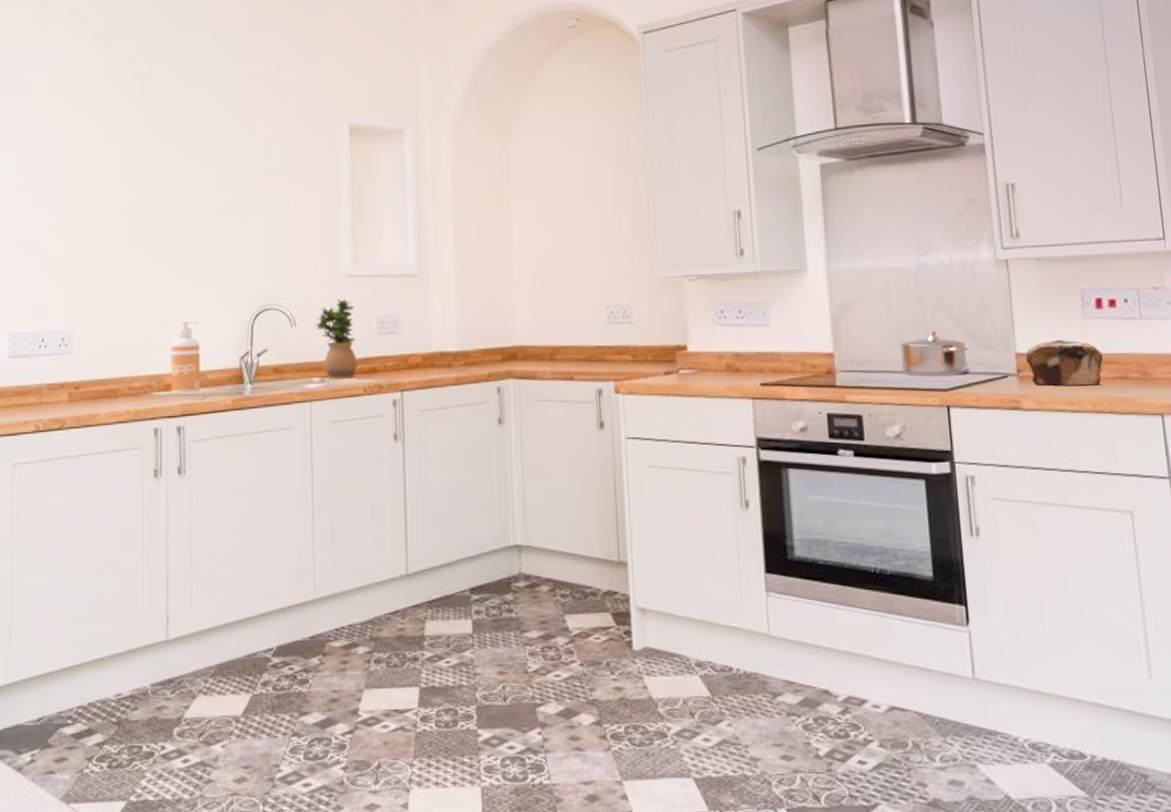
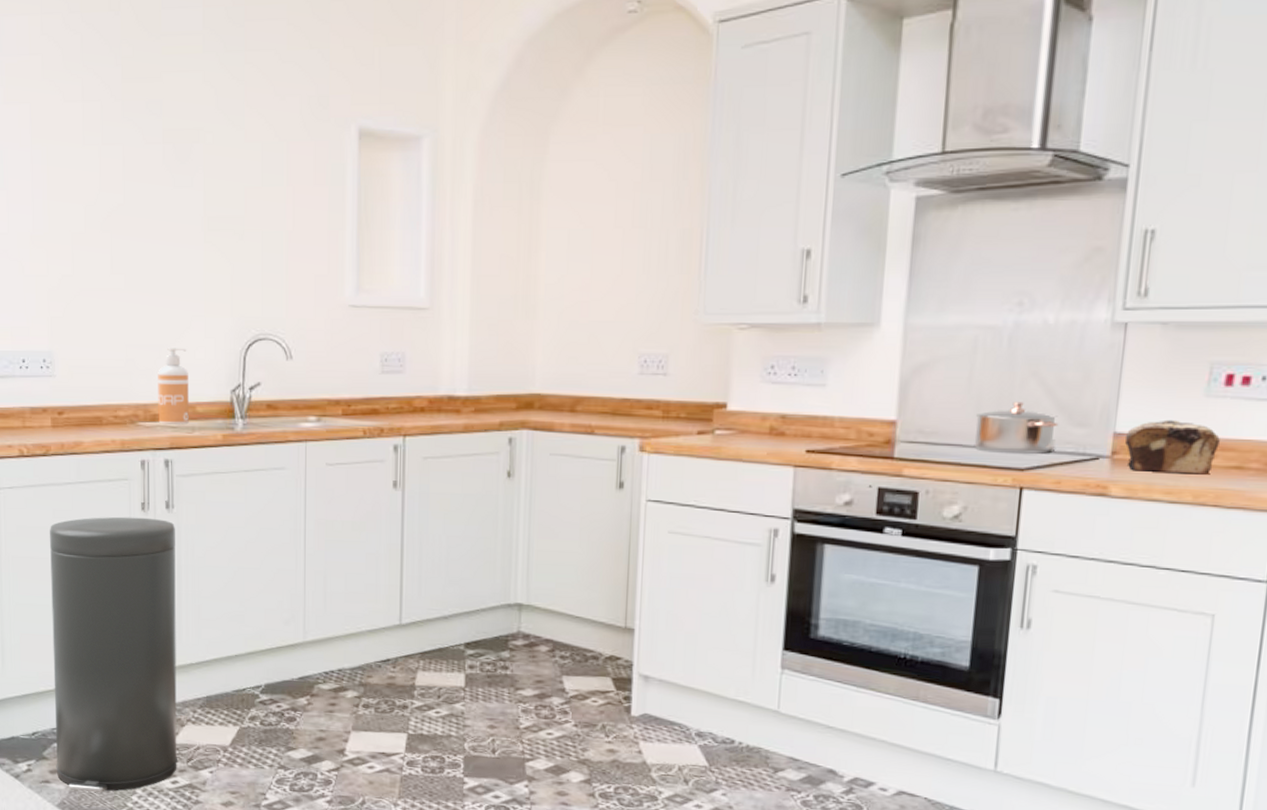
pedal bin: none [61,484,188,779] -> present [50,516,177,792]
potted plant: present [315,298,358,381] -> none [312,331,357,421]

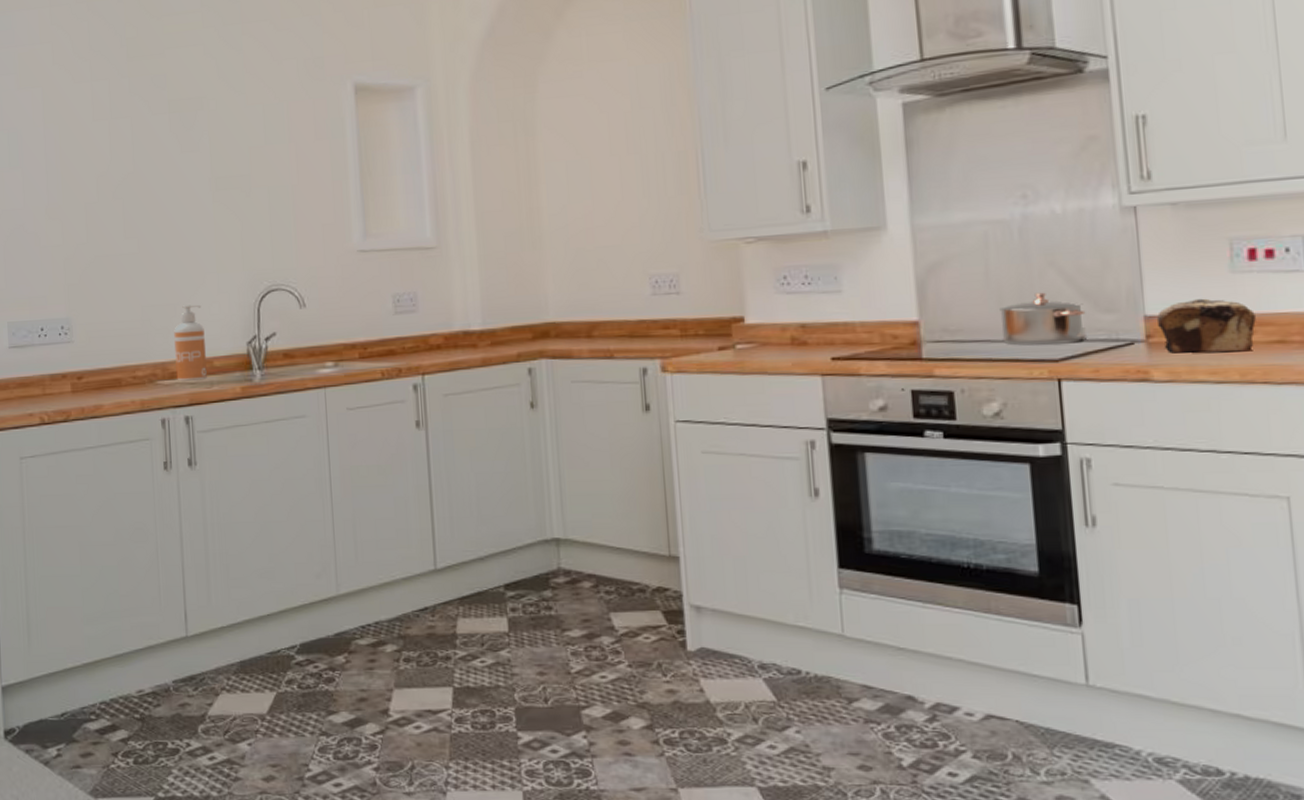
pedal bin: present [50,516,177,792] -> none [73,477,214,775]

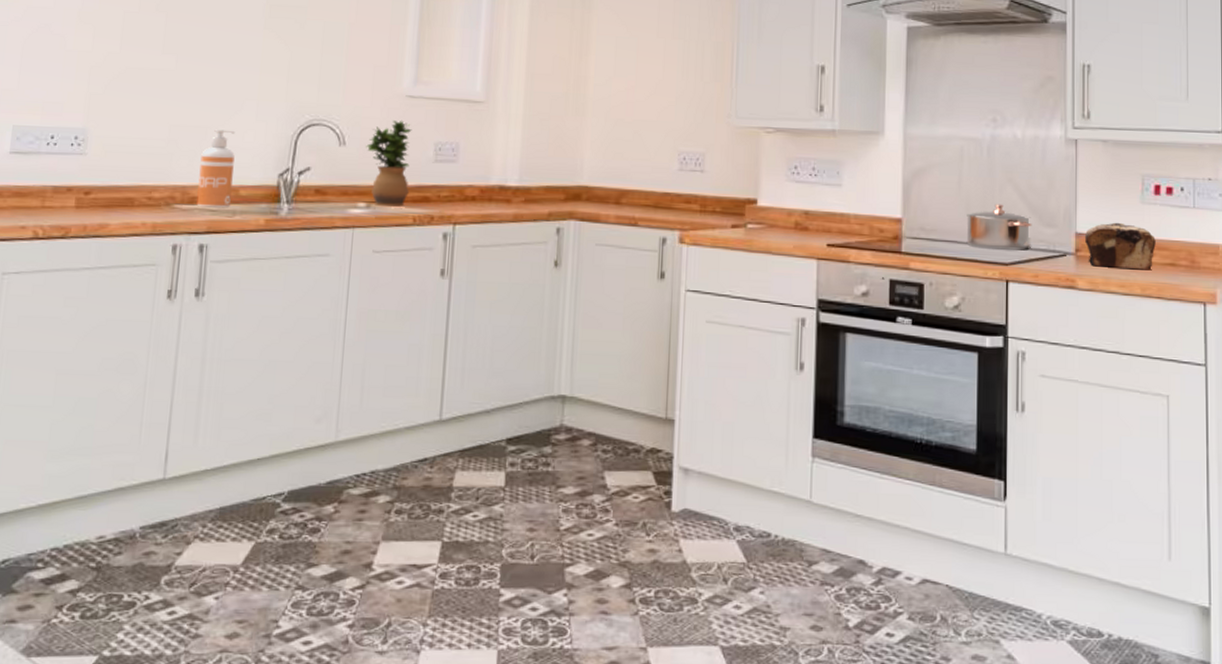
potted plant: none [325,275,374,365] -> present [366,120,412,208]

